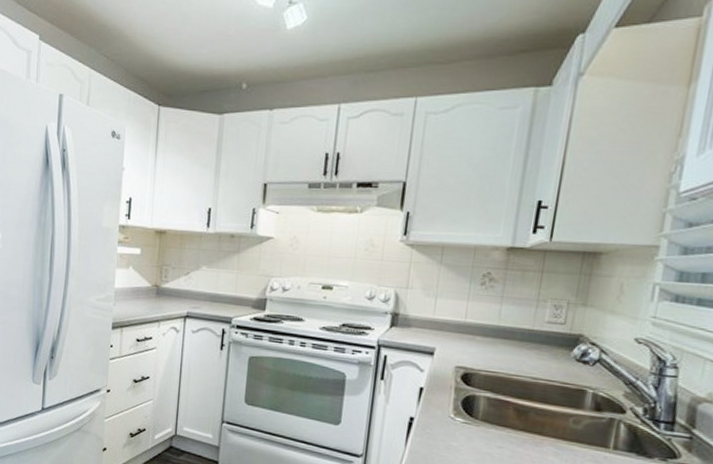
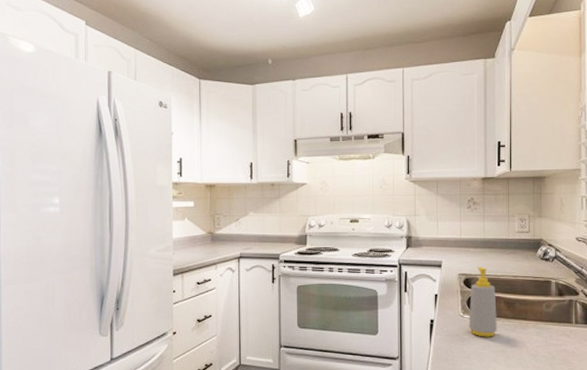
soap bottle: none [459,360,505,449] -> present [468,267,497,337]

